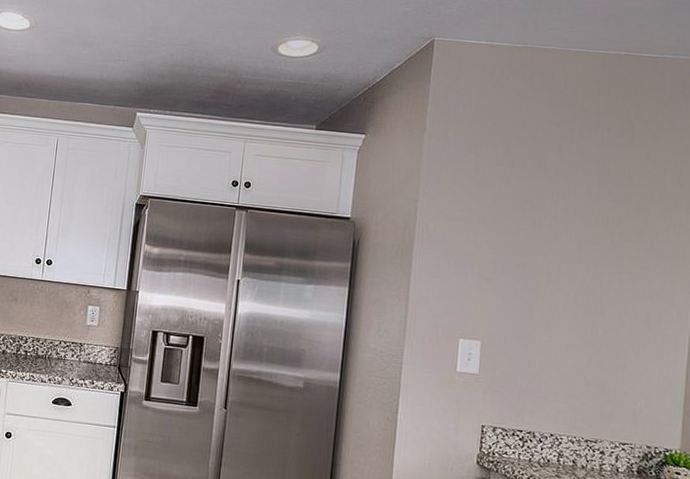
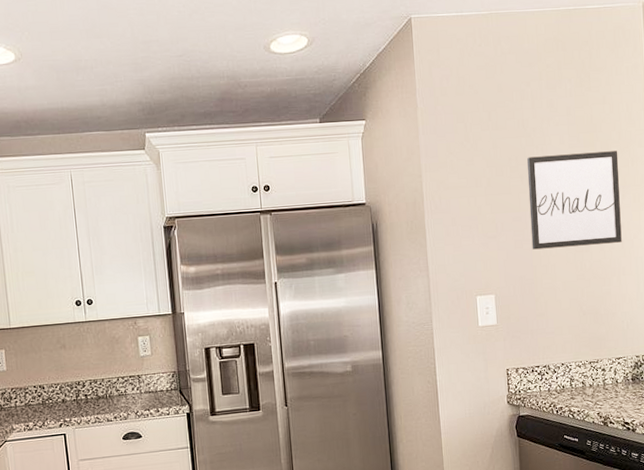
wall art: none [534,201,657,314] -> present [526,151,622,250]

